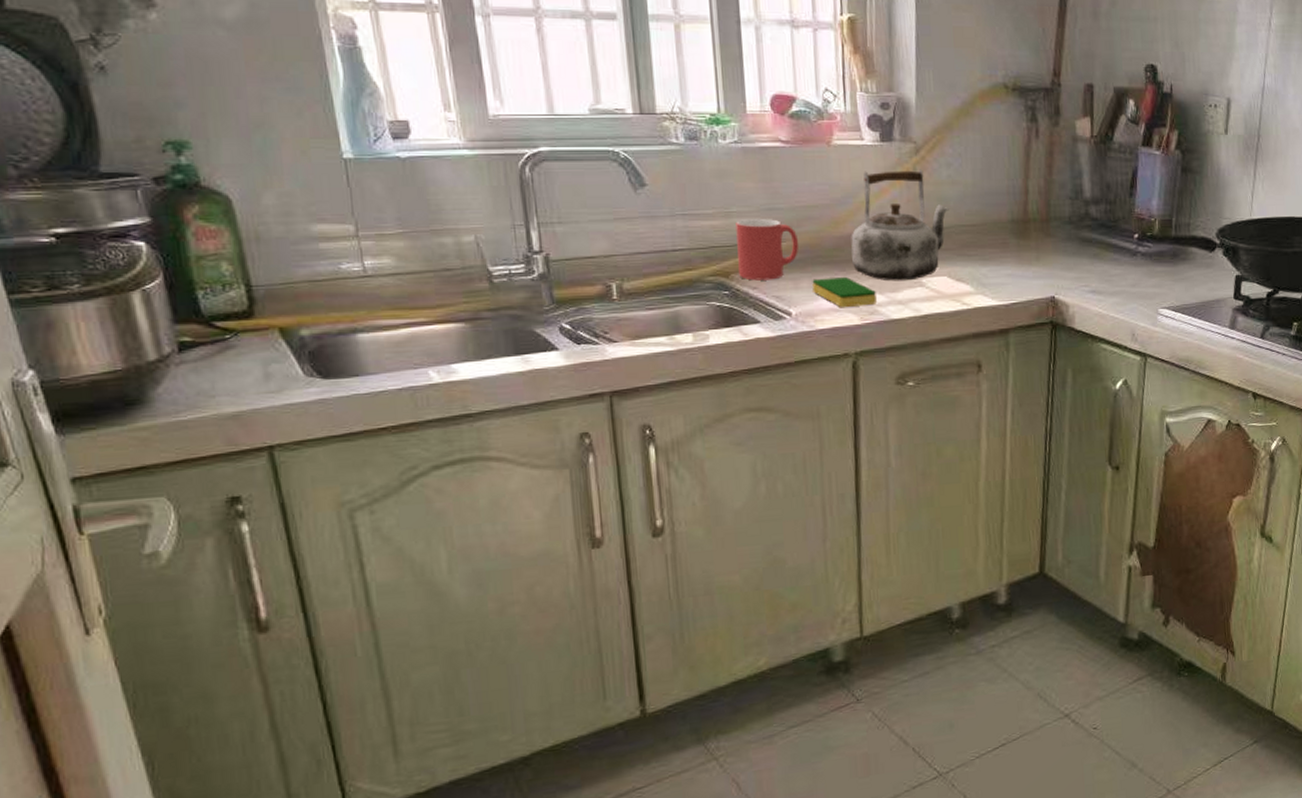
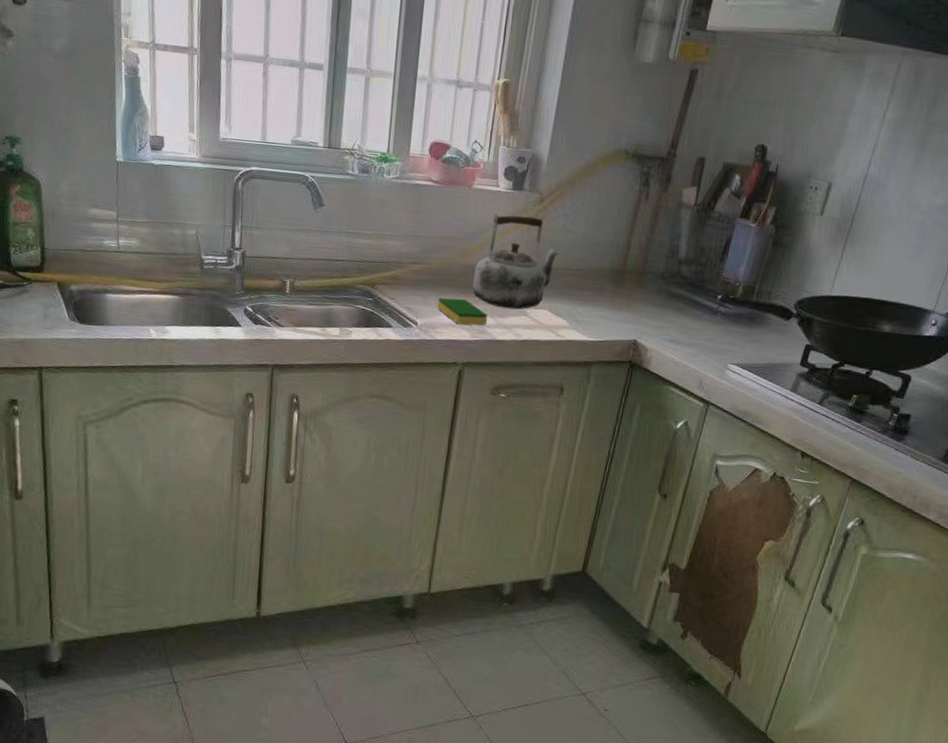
mug: present [736,219,799,281] -> none [382,242,433,294]

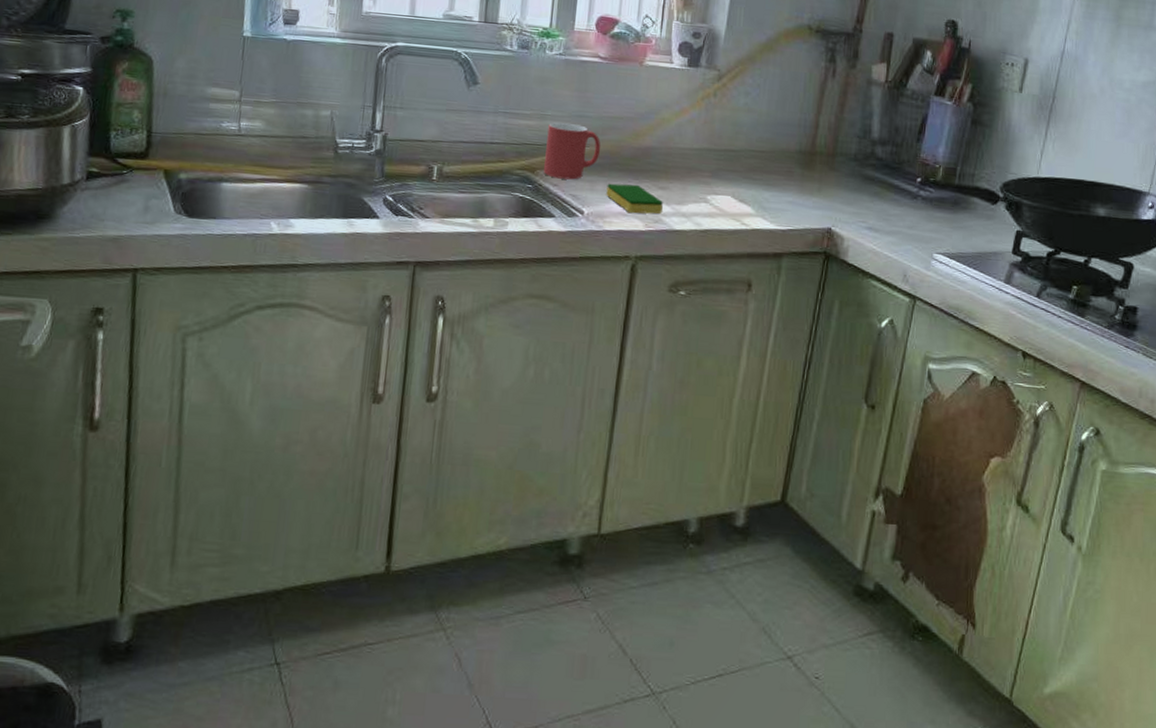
mug: none [382,242,433,294] -> present [544,122,601,180]
kettle: present [472,213,560,310] -> none [646,91,742,196]

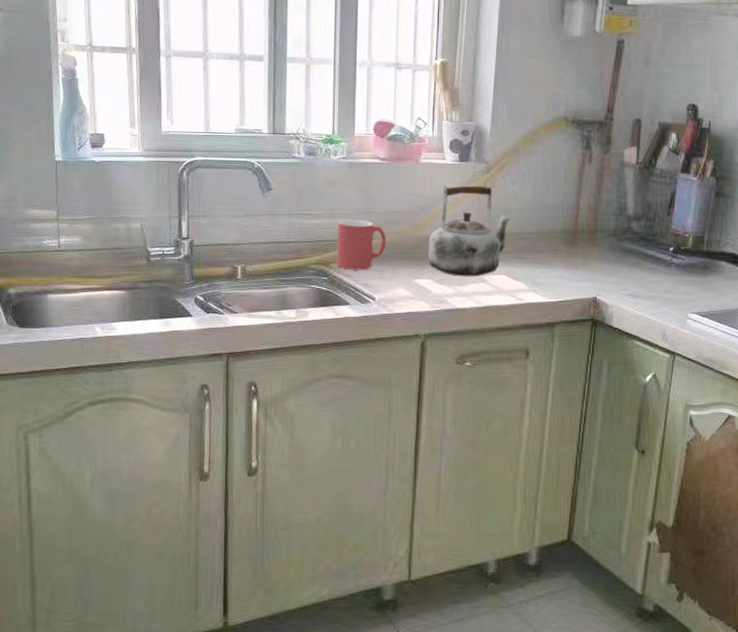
dish sponge: present [606,183,664,214] -> none [394,270,446,297]
kettle: none [646,91,742,196] -> present [428,185,512,277]

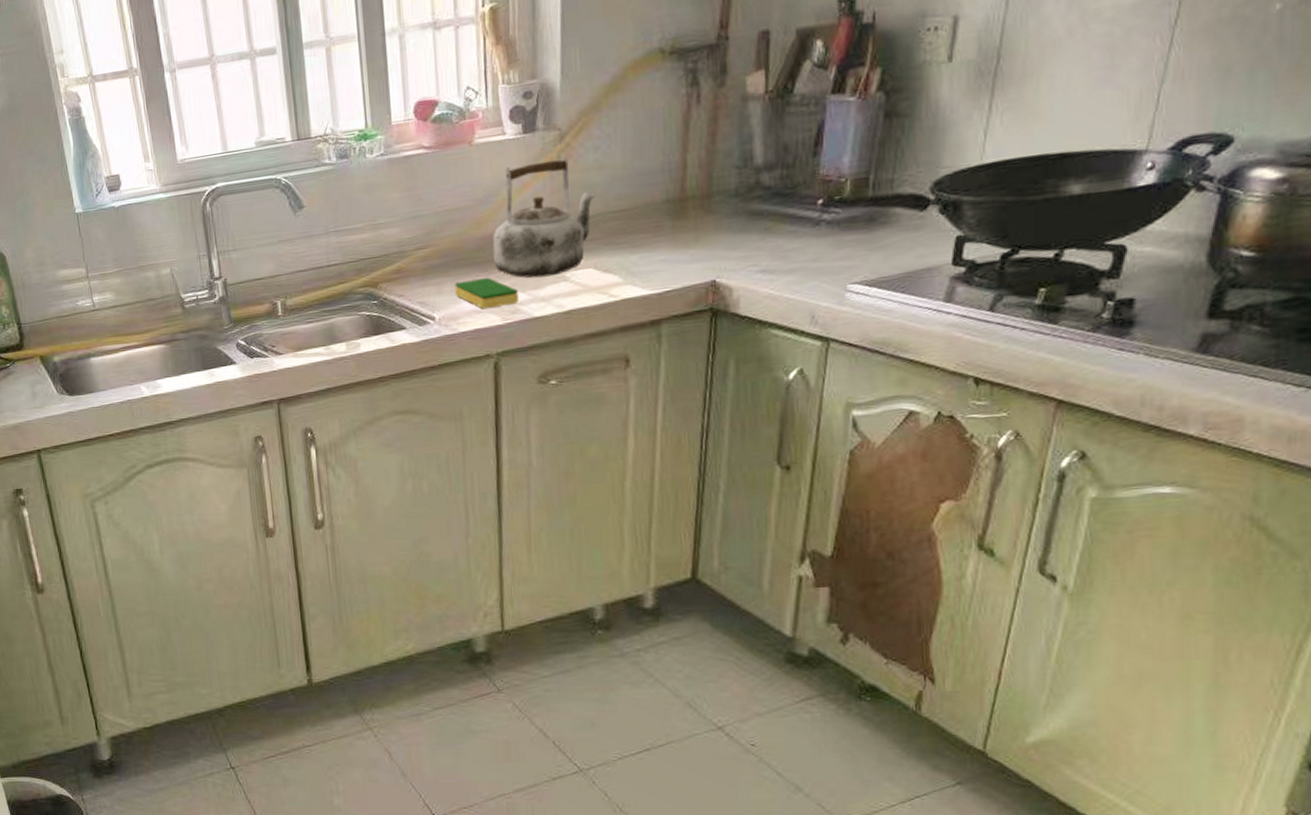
mug: present [337,220,387,270] -> none [383,226,442,289]
dish sponge: none [394,270,446,297] -> present [454,277,519,310]

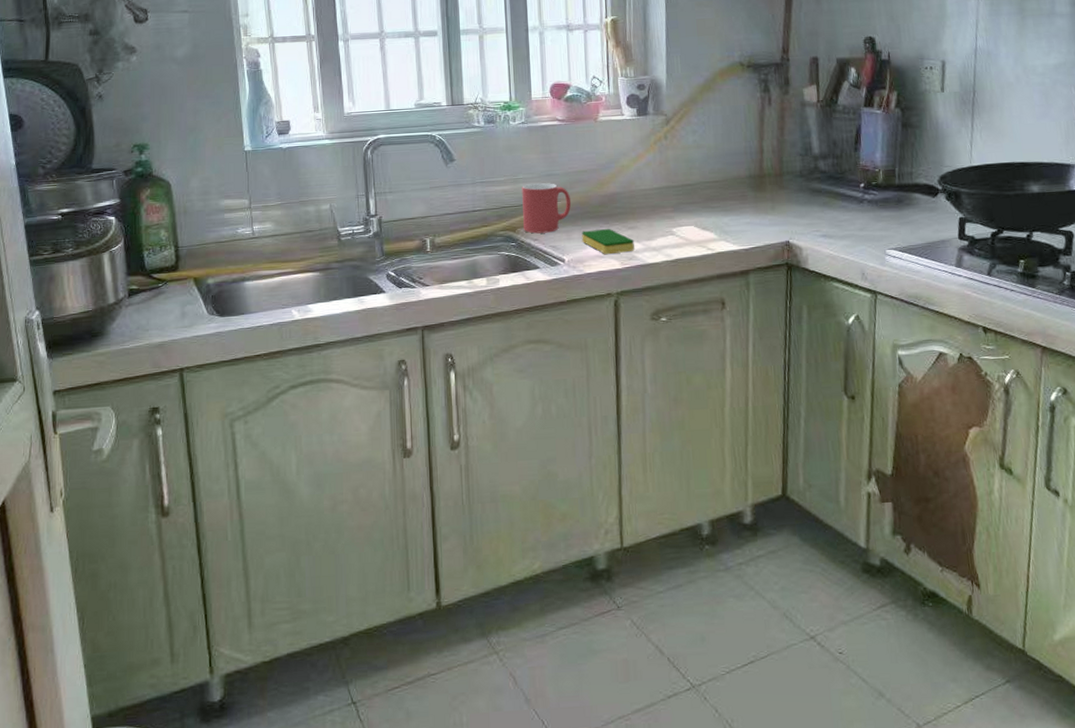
mug: none [383,226,442,289] -> present [522,183,572,234]
kettle: present [492,157,596,278] -> none [613,136,695,231]

